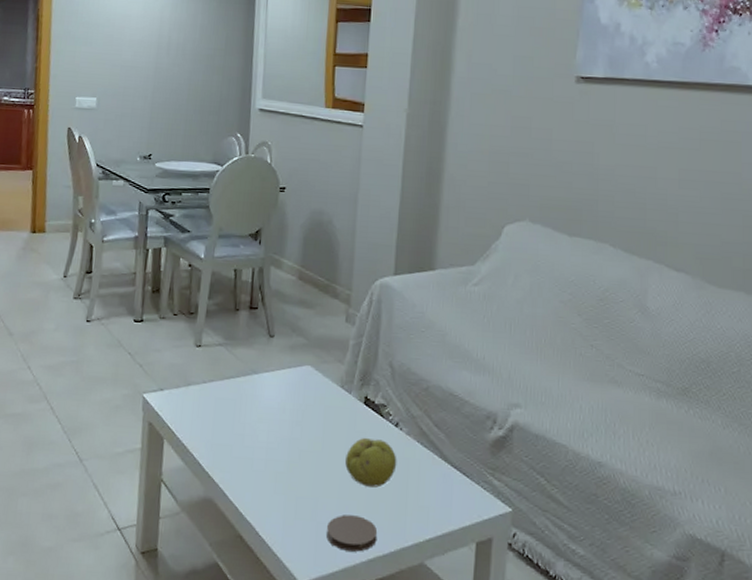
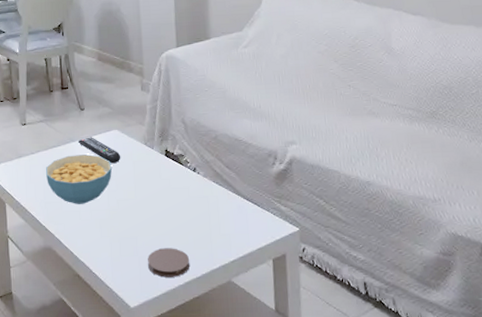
cereal bowl: none [217,389,298,451] -> present [46,154,112,204]
remote control: none [261,370,311,406] -> present [77,137,121,164]
fruit: present [345,437,397,488] -> none [156,183,199,223]

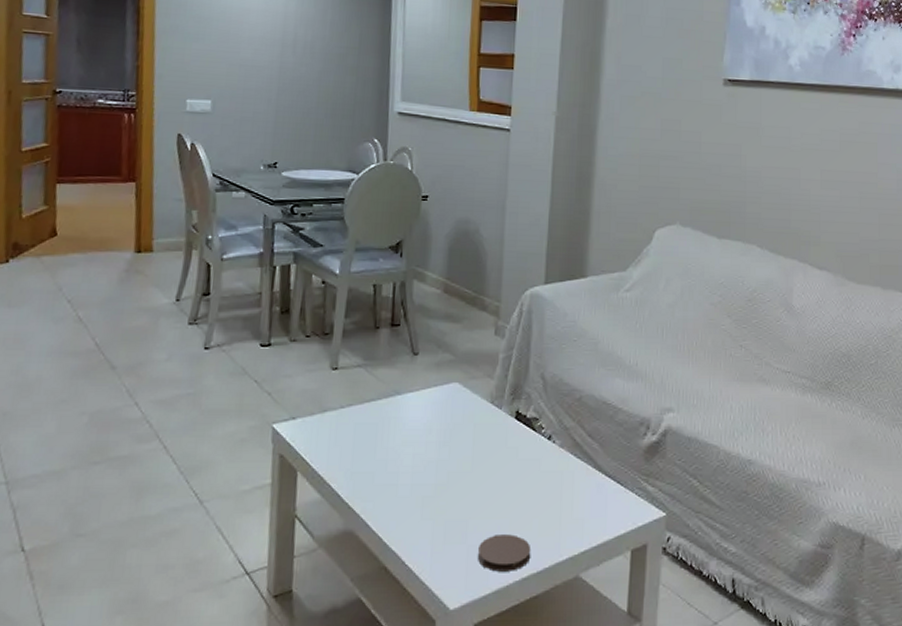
cereal bowl: present [46,154,112,204] -> none [357,412,446,476]
remote control: present [77,137,121,164] -> none [404,390,459,426]

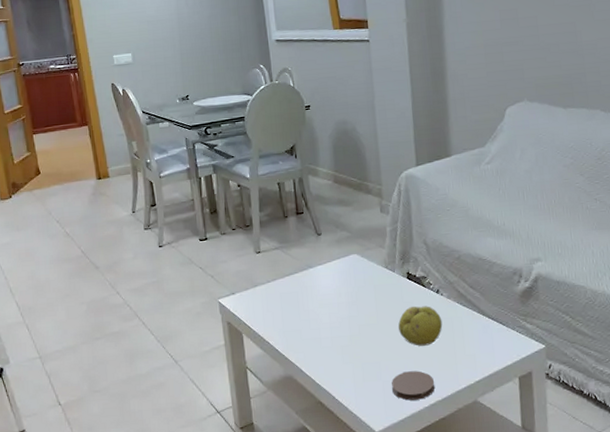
fruit: none [497,453,551,504] -> present [398,306,443,346]

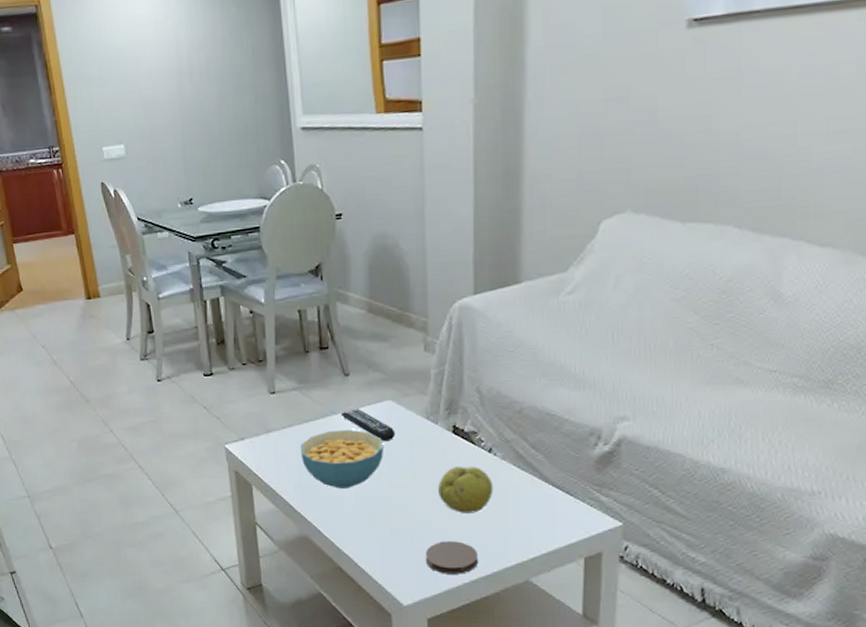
cereal bowl: none [283,280,352,332] -> present [301,430,384,489]
remote control: none [315,262,362,289] -> present [340,409,396,442]

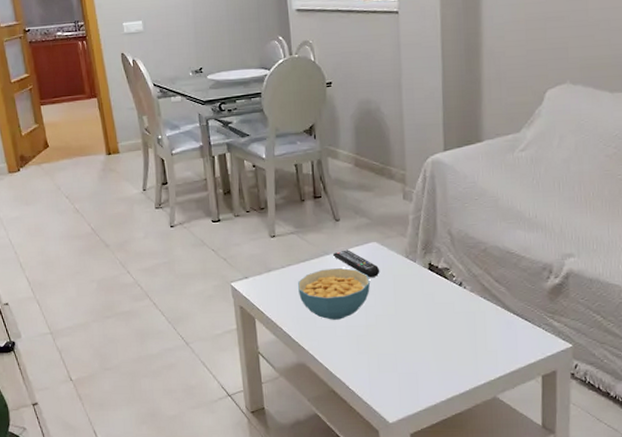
coaster: present [426,541,479,574] -> none [408,364,453,394]
fruit: present [438,465,494,513] -> none [417,298,464,340]

